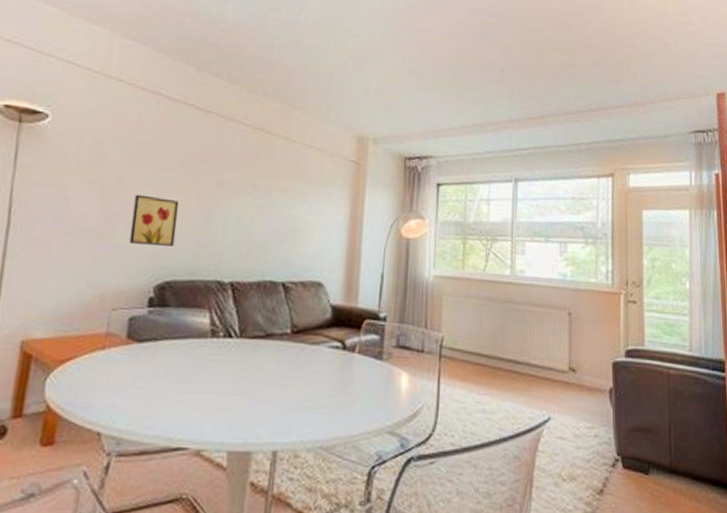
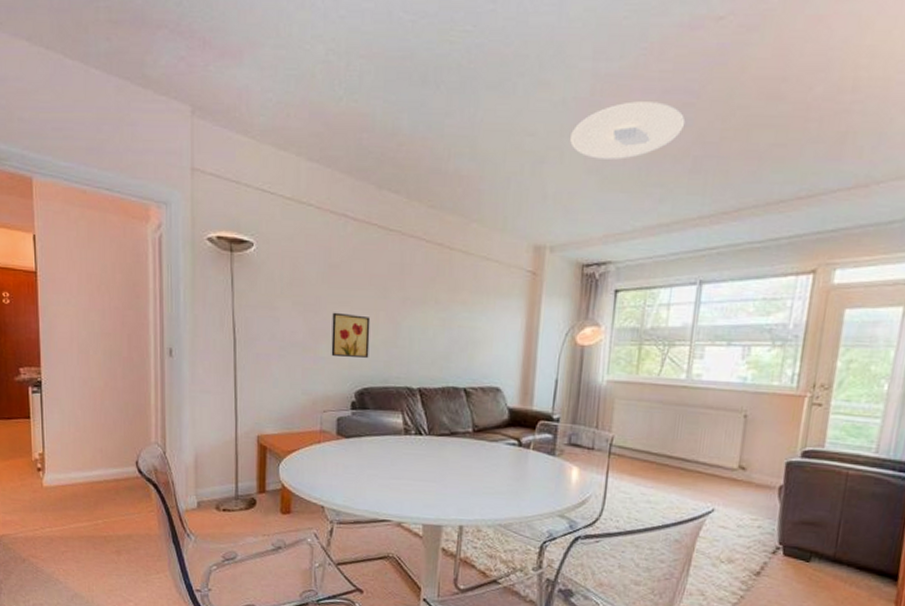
ceiling light: none [390,16,491,65] -> present [570,101,686,160]

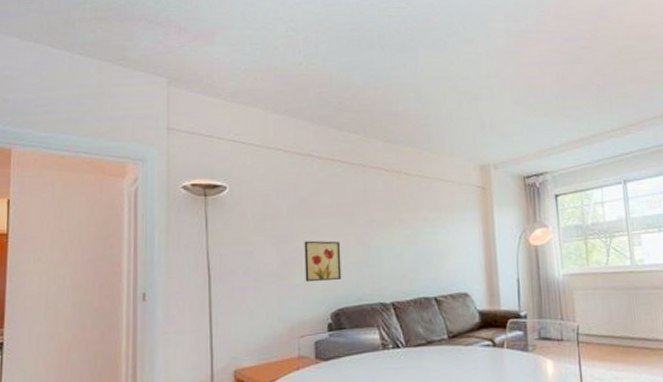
ceiling light: present [570,101,686,160] -> none [496,47,585,93]

